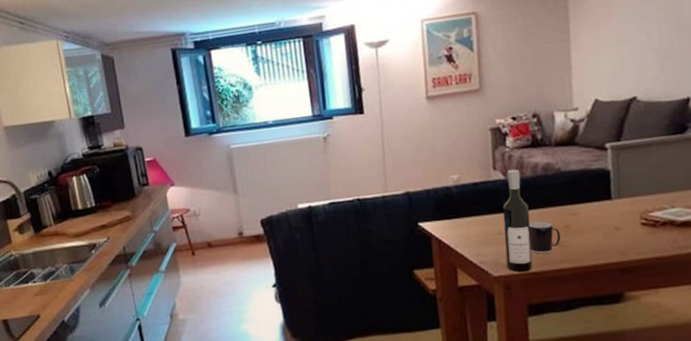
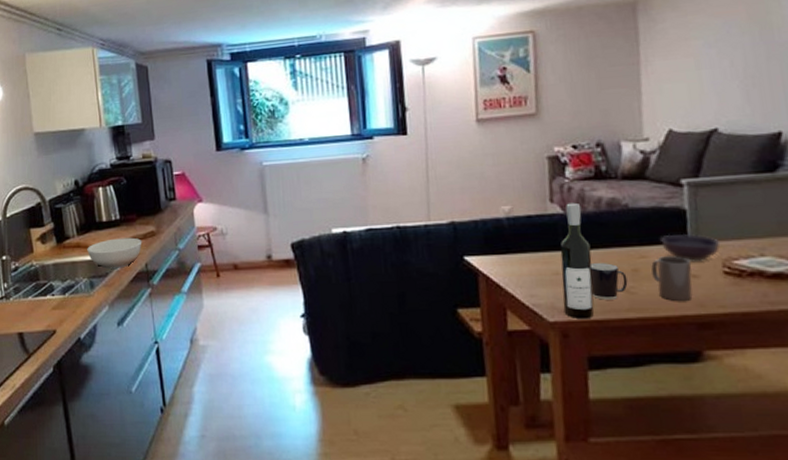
bowl: none [65,223,119,254] -> present [87,237,142,269]
cup: none [580,212,616,251] -> present [651,256,693,301]
bowl: none [588,191,639,217] -> present [661,233,721,263]

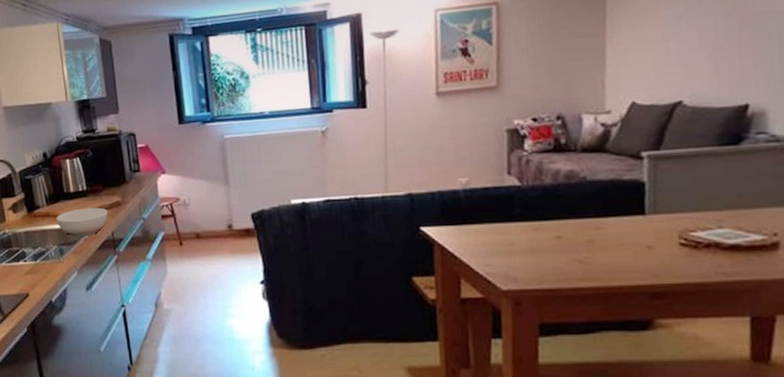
bottle: present [560,202,594,320] -> none [515,175,548,288]
mug: present [589,262,628,300] -> none [544,233,582,270]
cup: present [651,256,693,301] -> none [606,227,648,271]
bowl: present [661,233,721,263] -> none [617,205,678,234]

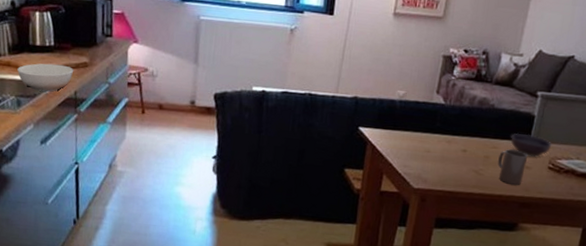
cup: none [606,227,648,271] -> present [498,149,528,185]
bowl: none [617,205,678,234] -> present [510,133,552,158]

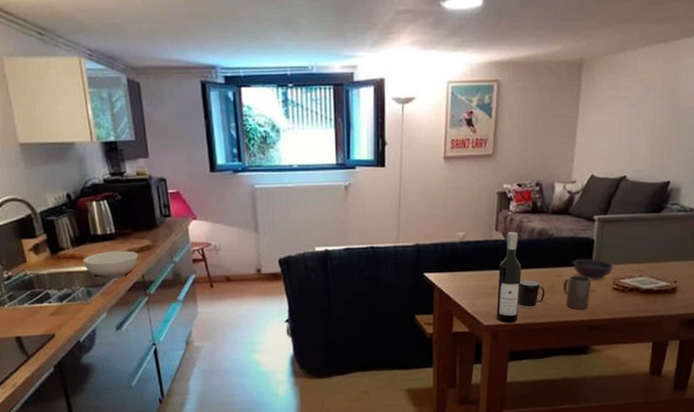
bottle: none [426,96,459,190] -> present [496,231,522,323]
mug: none [450,146,480,177] -> present [518,279,545,308]

